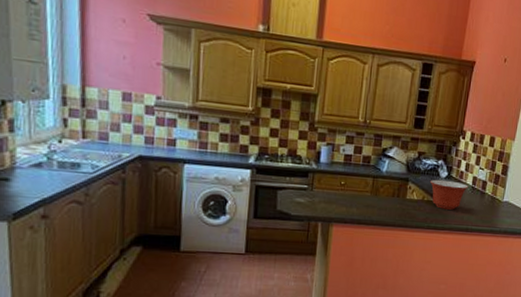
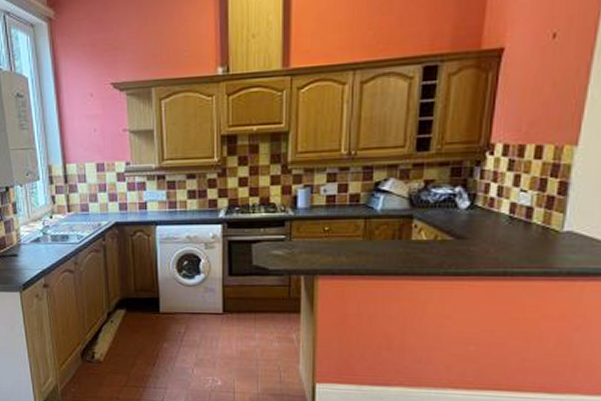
mixing bowl: present [429,179,468,210] -> none [443,211,503,249]

